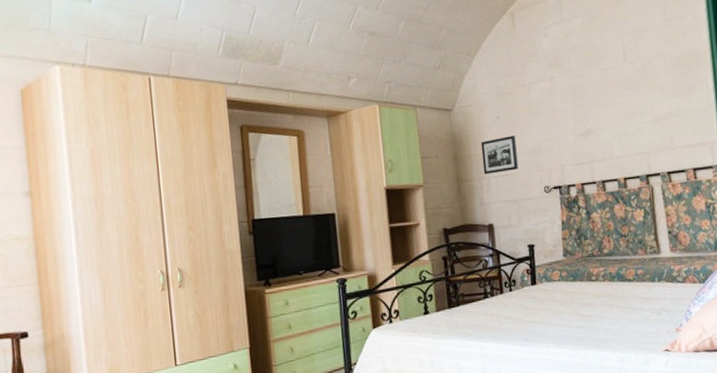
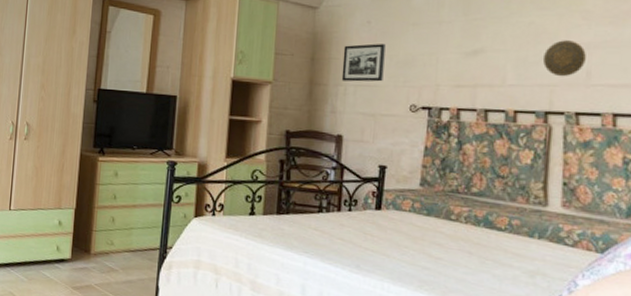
decorative plate: none [637,113,668,144] -> present [542,40,586,77]

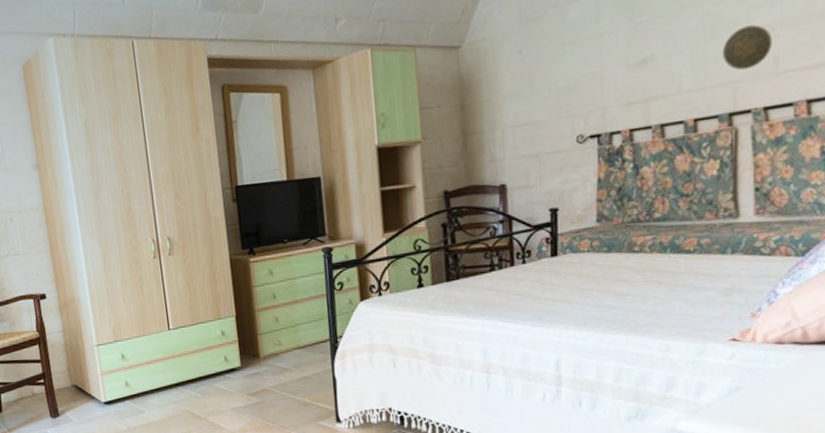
picture frame: present [341,43,386,82] -> none [495,73,543,124]

